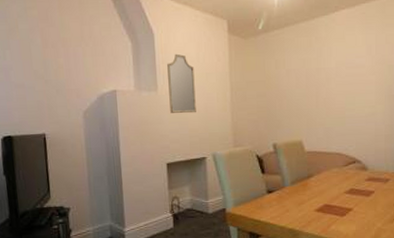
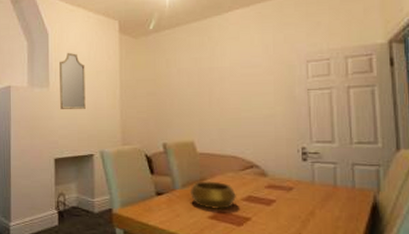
decorative bowl: none [298,177,340,203] -> present [189,181,236,209]

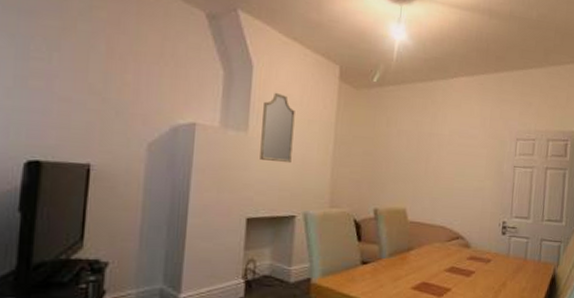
decorative bowl: present [189,181,236,209] -> none [396,250,440,280]

